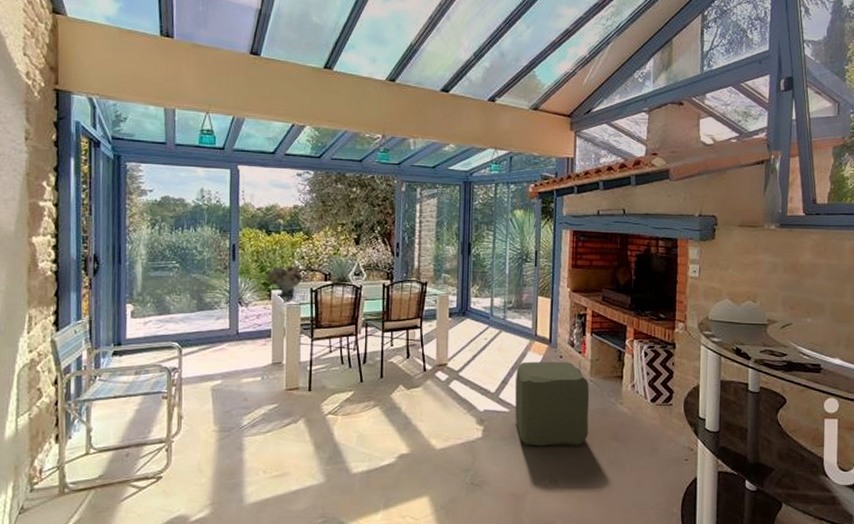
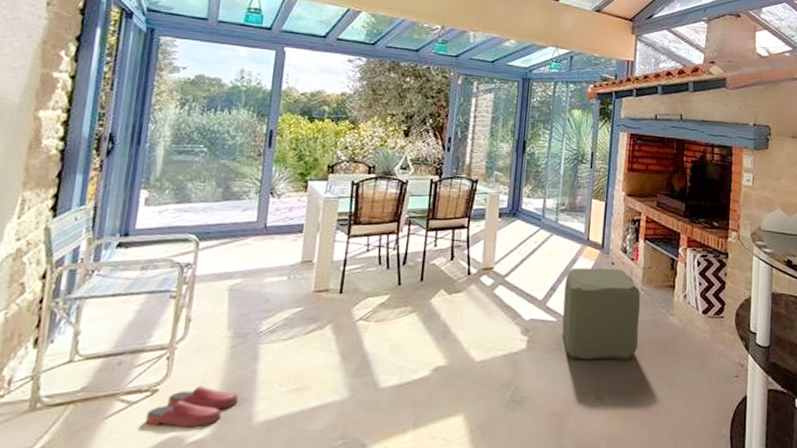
slippers: none [154,472,230,509] -> present [144,385,239,428]
flower arrangement: present [265,264,303,296] -> none [302,155,344,188]

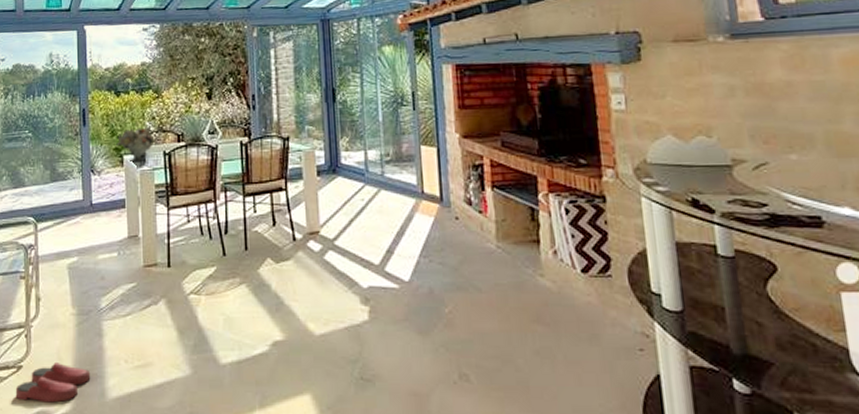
flower arrangement: none [302,155,344,188] -> present [116,126,155,161]
pouf: present [562,267,641,360] -> none [403,224,504,332]

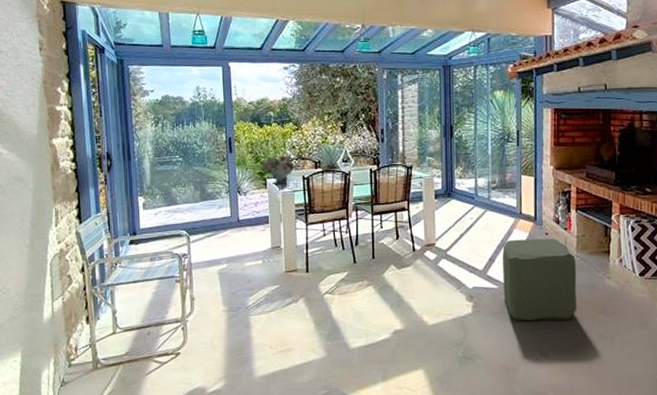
slippers: present [15,361,91,403] -> none [174,349,240,381]
pouf: none [403,224,504,332] -> present [503,239,577,321]

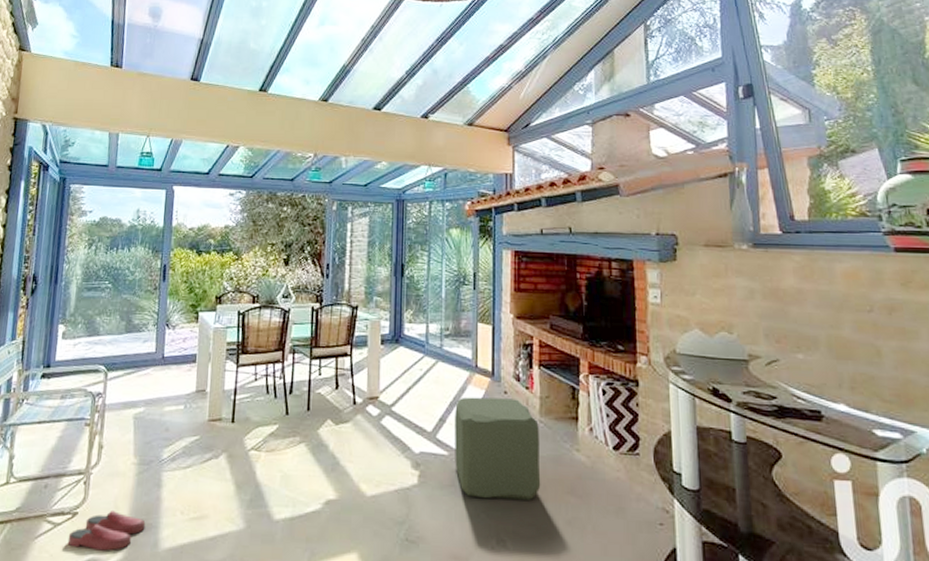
slippers: none [174,349,240,381] -> present [67,509,146,551]
flower arrangement: present [260,154,295,184] -> none [193,286,231,319]

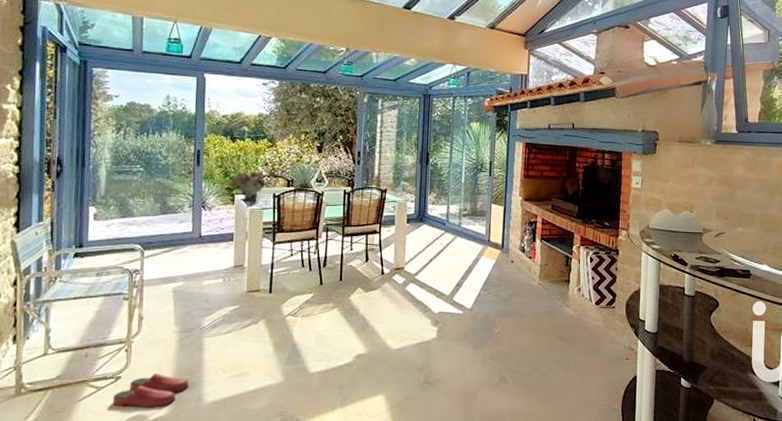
flower arrangement: none [193,286,231,319] -> present [229,170,266,201]
pouf: present [455,397,541,500] -> none [468,266,539,347]

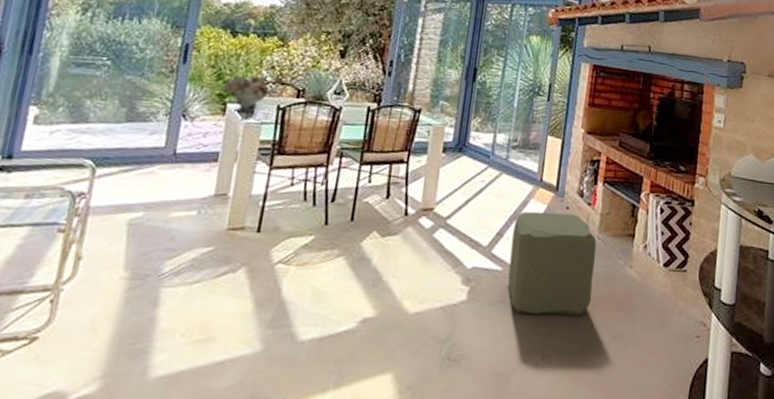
slippers: present [112,372,189,408] -> none [19,333,133,382]
pouf: none [468,266,539,347] -> present [507,211,597,316]

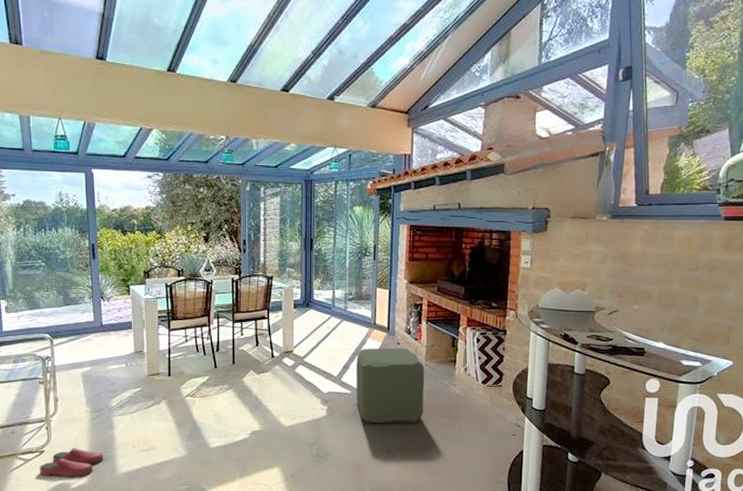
slippers: none [19,333,133,382] -> present [39,447,104,477]
flower arrangement: present [221,75,270,113] -> none [123,262,158,291]

